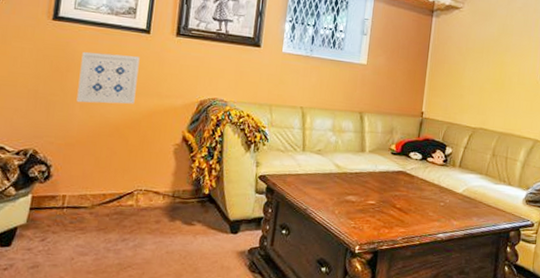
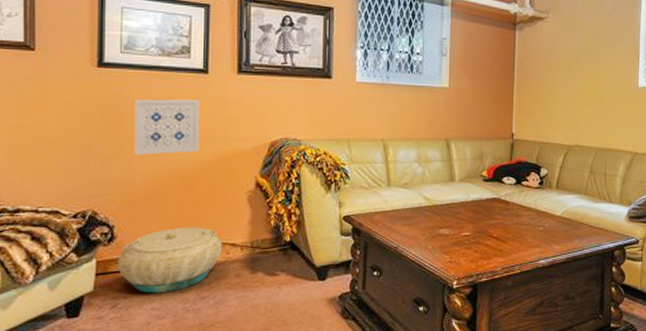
basket: none [50,172,148,232] -> present [118,227,223,294]

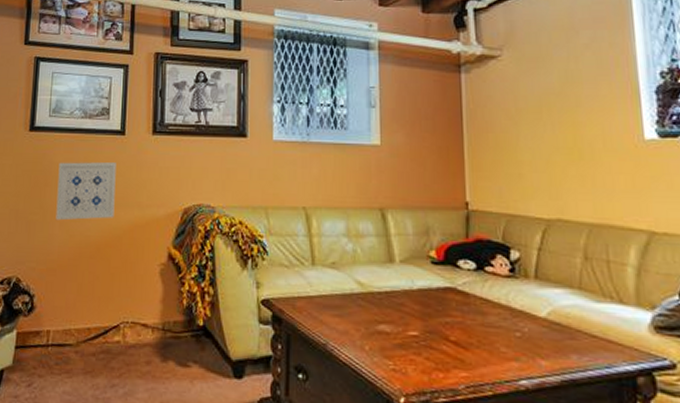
basket: present [118,227,223,294] -> none [35,301,135,375]

